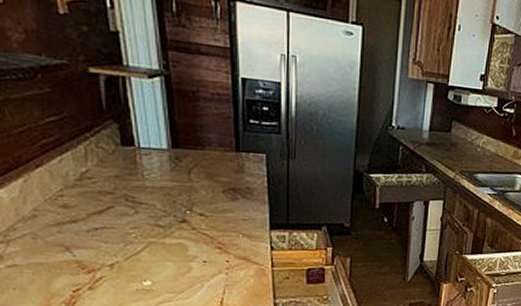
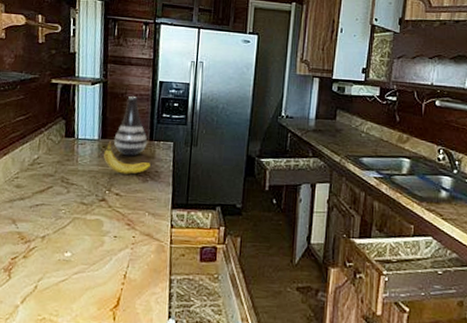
fruit: none [178,151,241,192] -> present [104,141,152,175]
vase: none [190,96,233,170] -> present [114,96,148,156]

